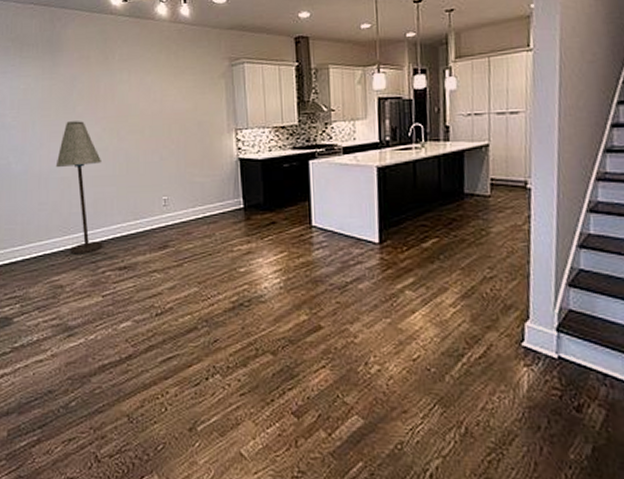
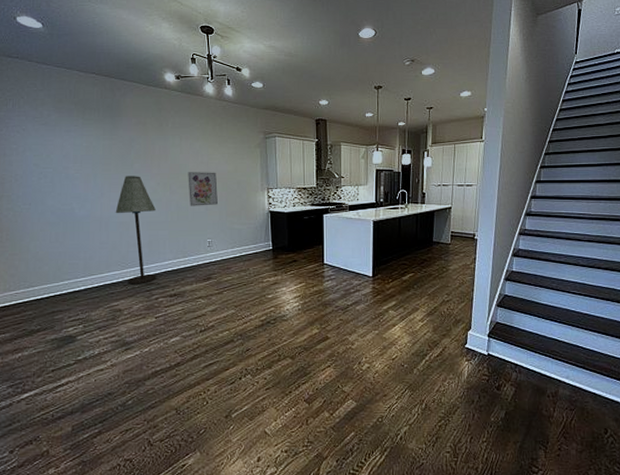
wall art: none [138,111,174,156] -> present [188,172,218,206]

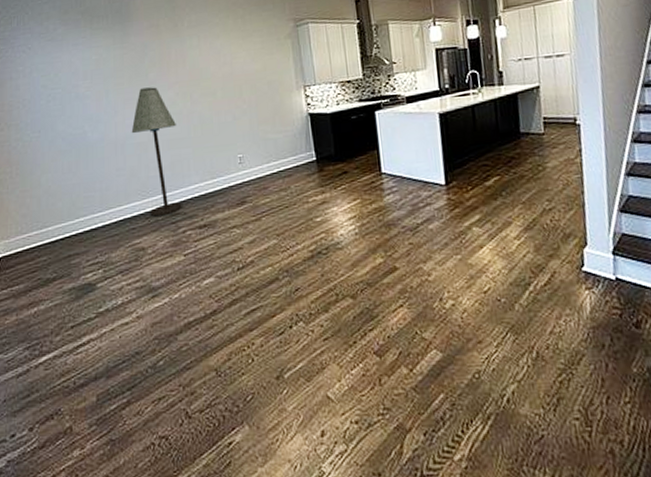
wall art: present [188,172,218,206] -> none [210,73,247,117]

